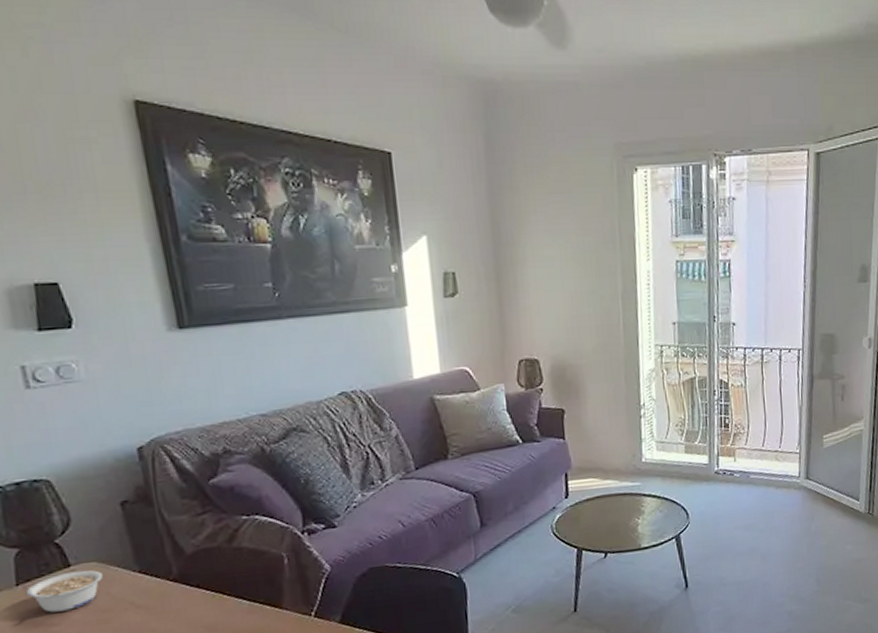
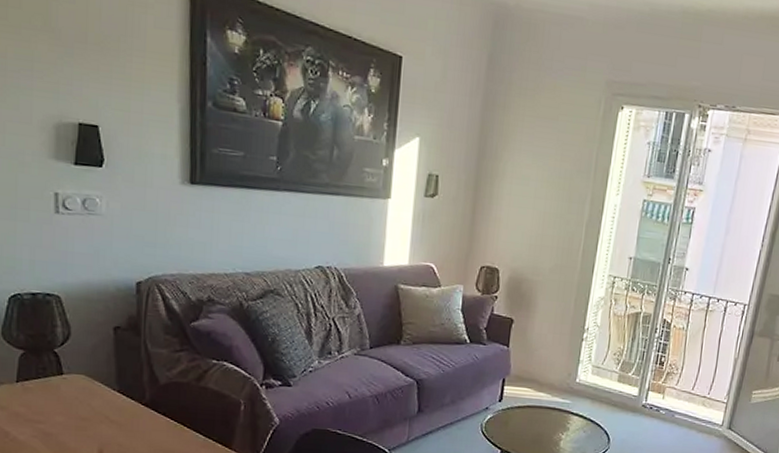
legume: present [25,569,104,613] -> none [22,379,89,413]

